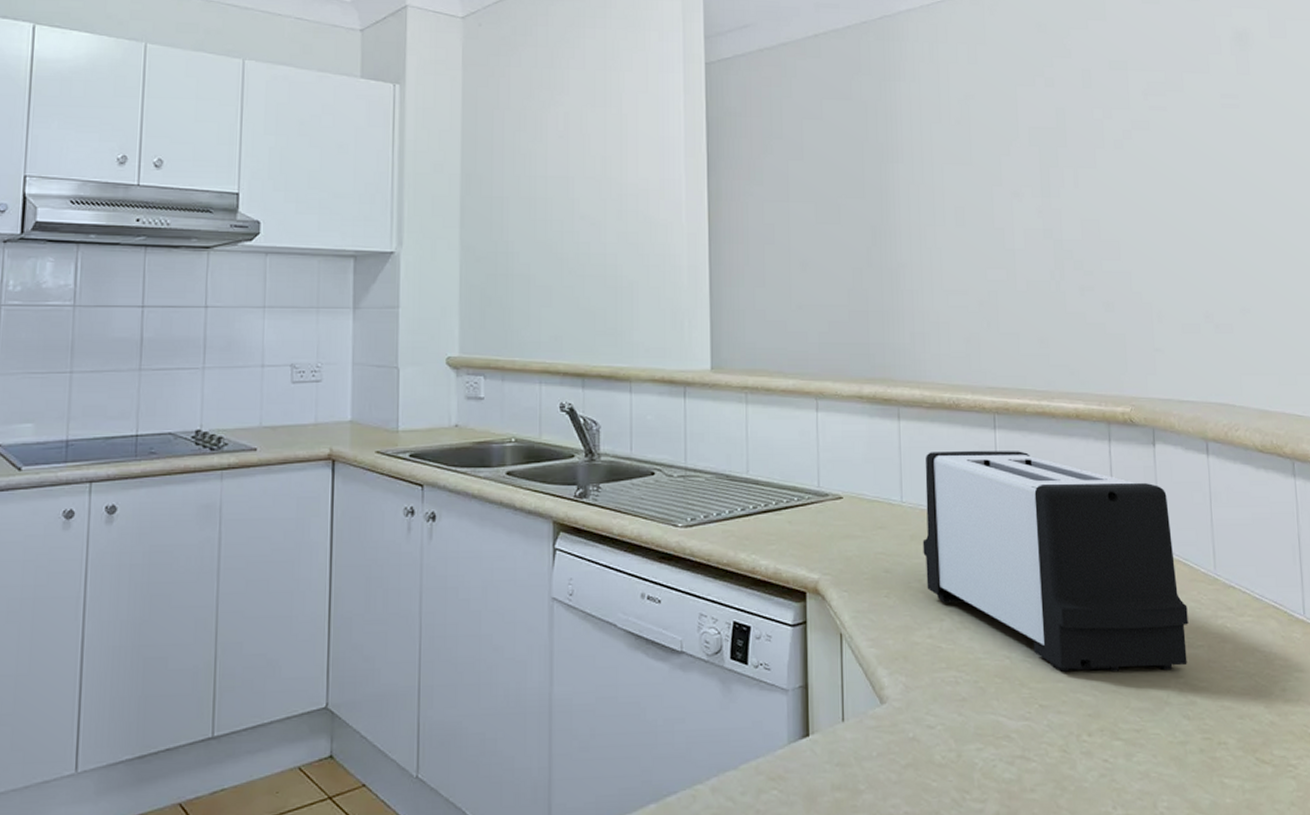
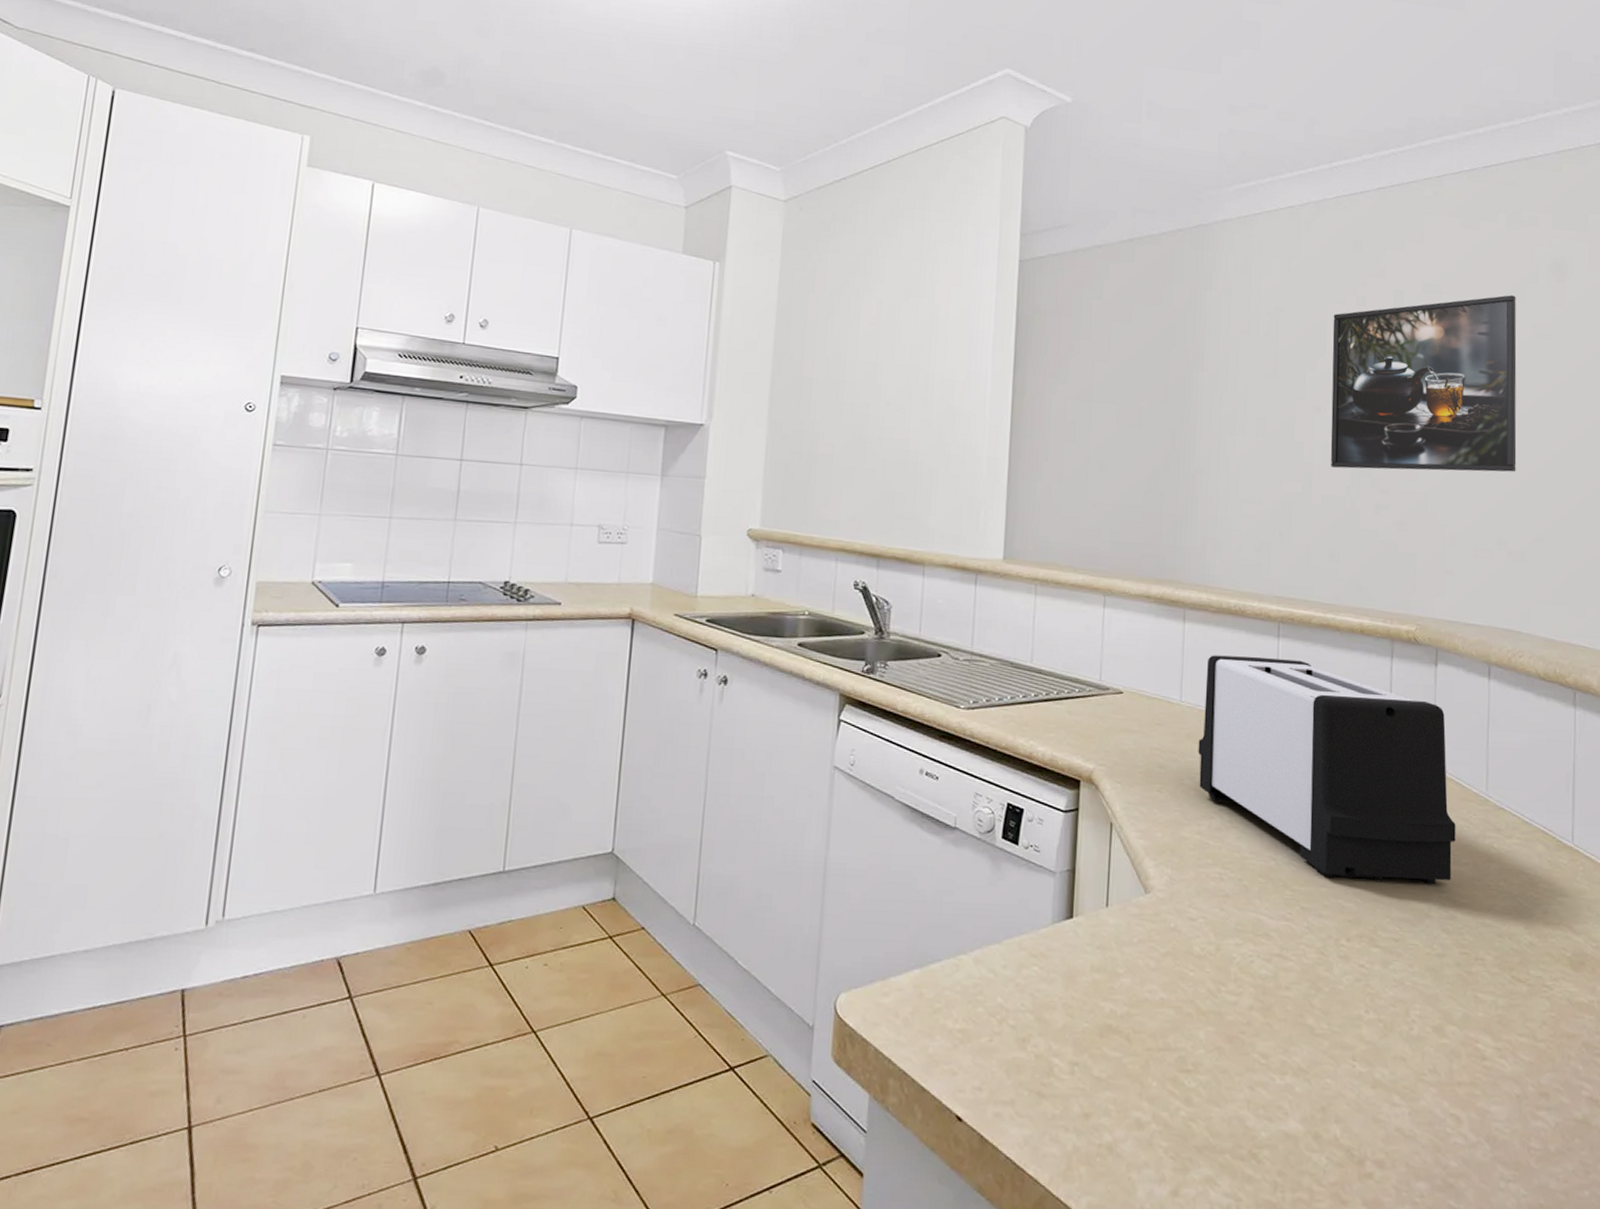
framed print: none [1023,67,1216,252] -> present [1330,295,1517,472]

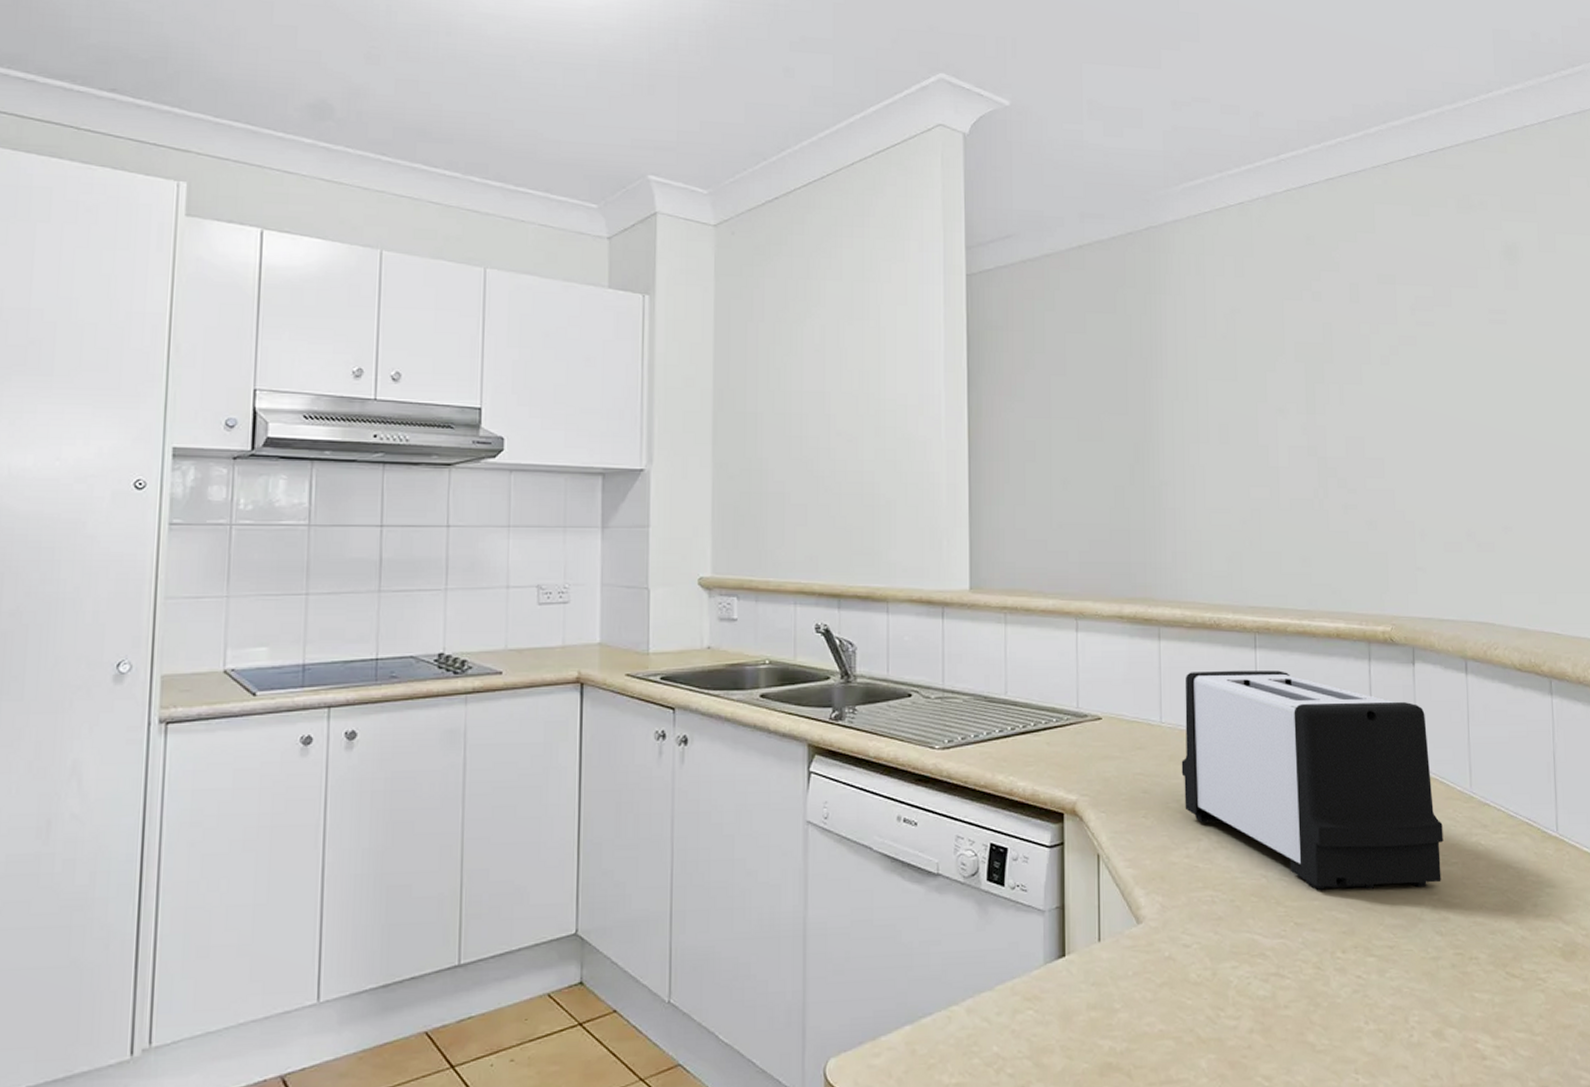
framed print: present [1330,295,1517,472] -> none [1290,282,1480,470]

